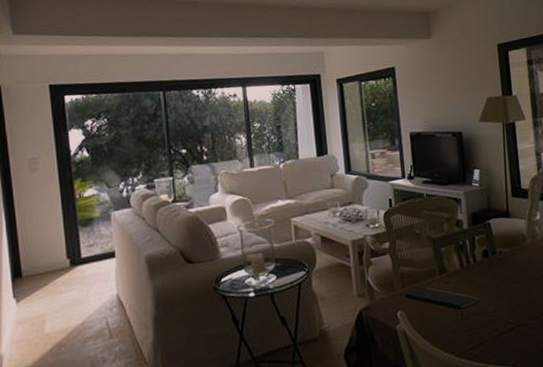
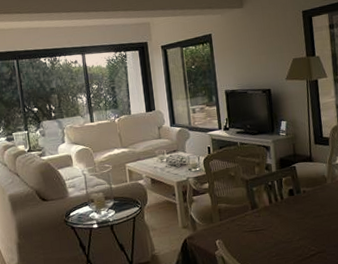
notepad: present [404,287,482,320] -> none [222,220,288,247]

